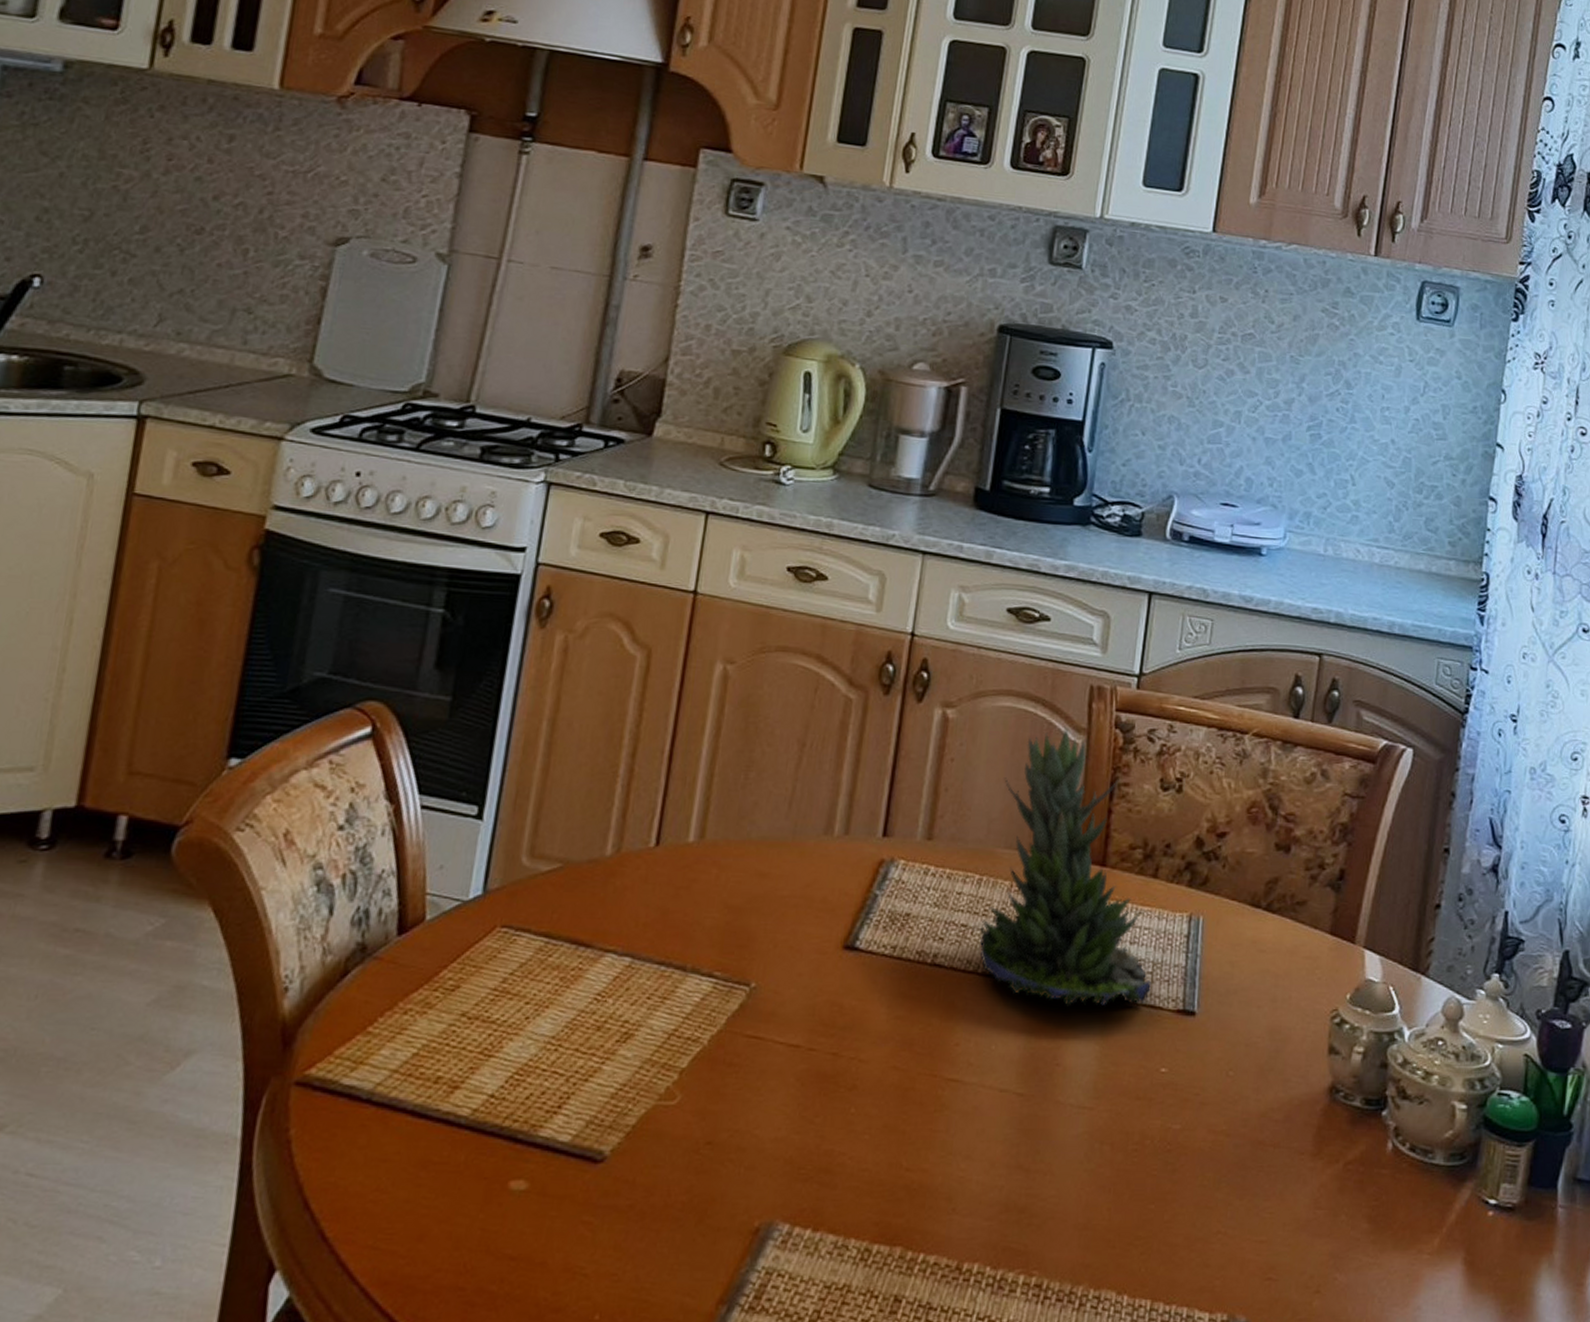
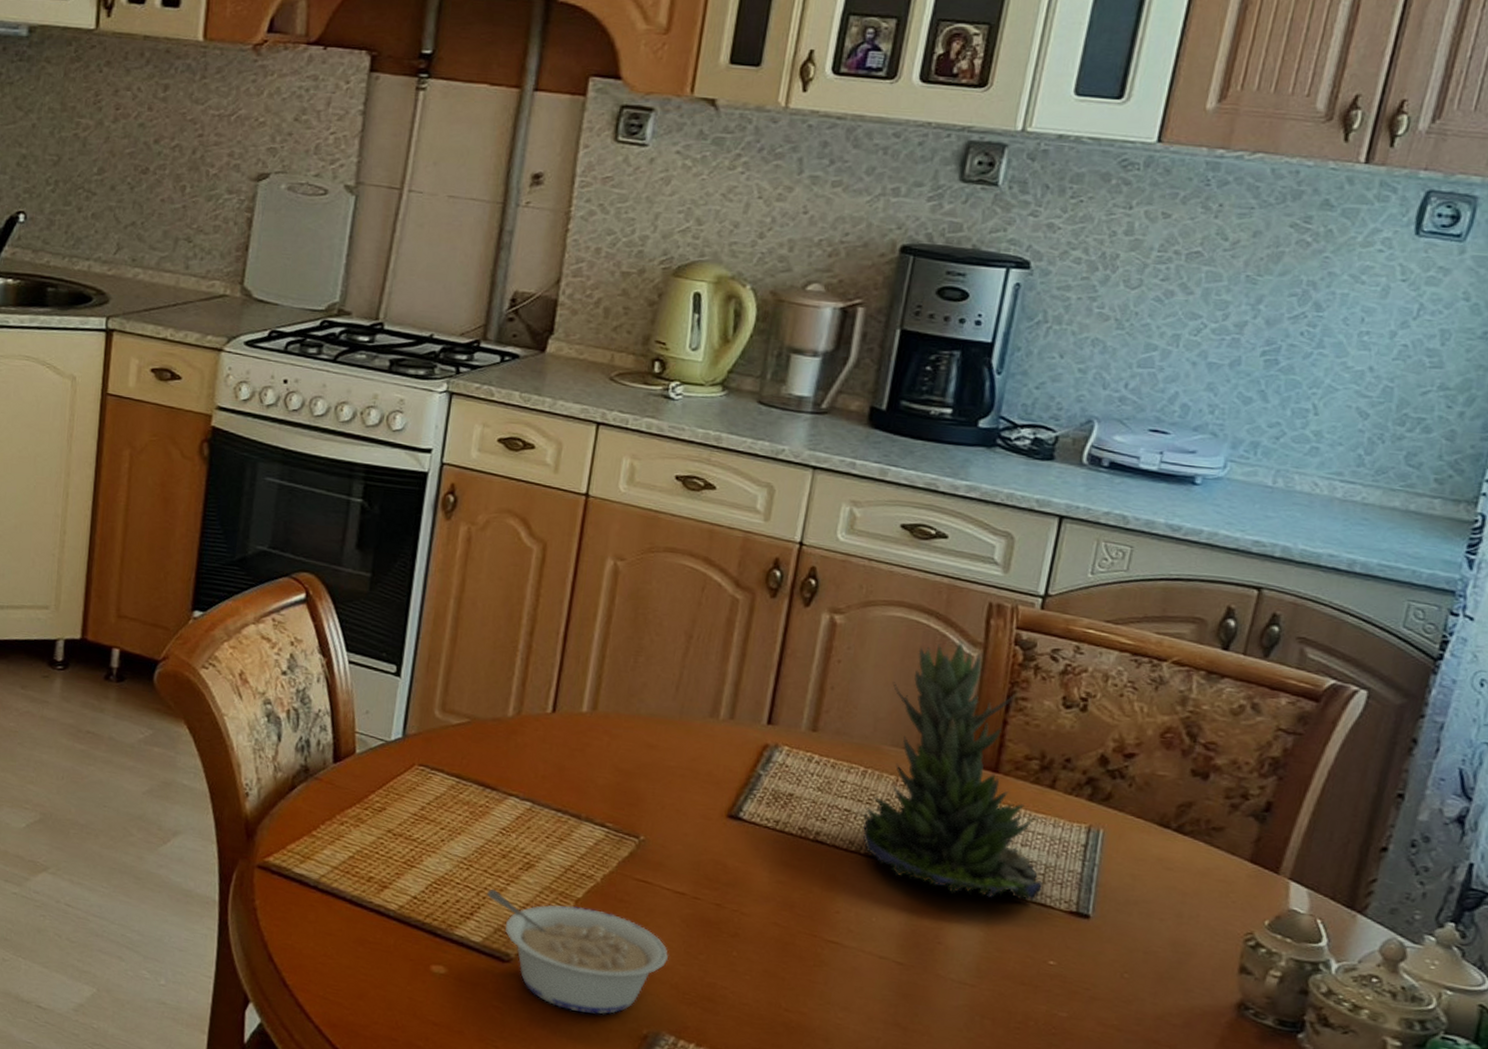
legume: none [577,1071,782,1213] -> present [486,889,668,1014]

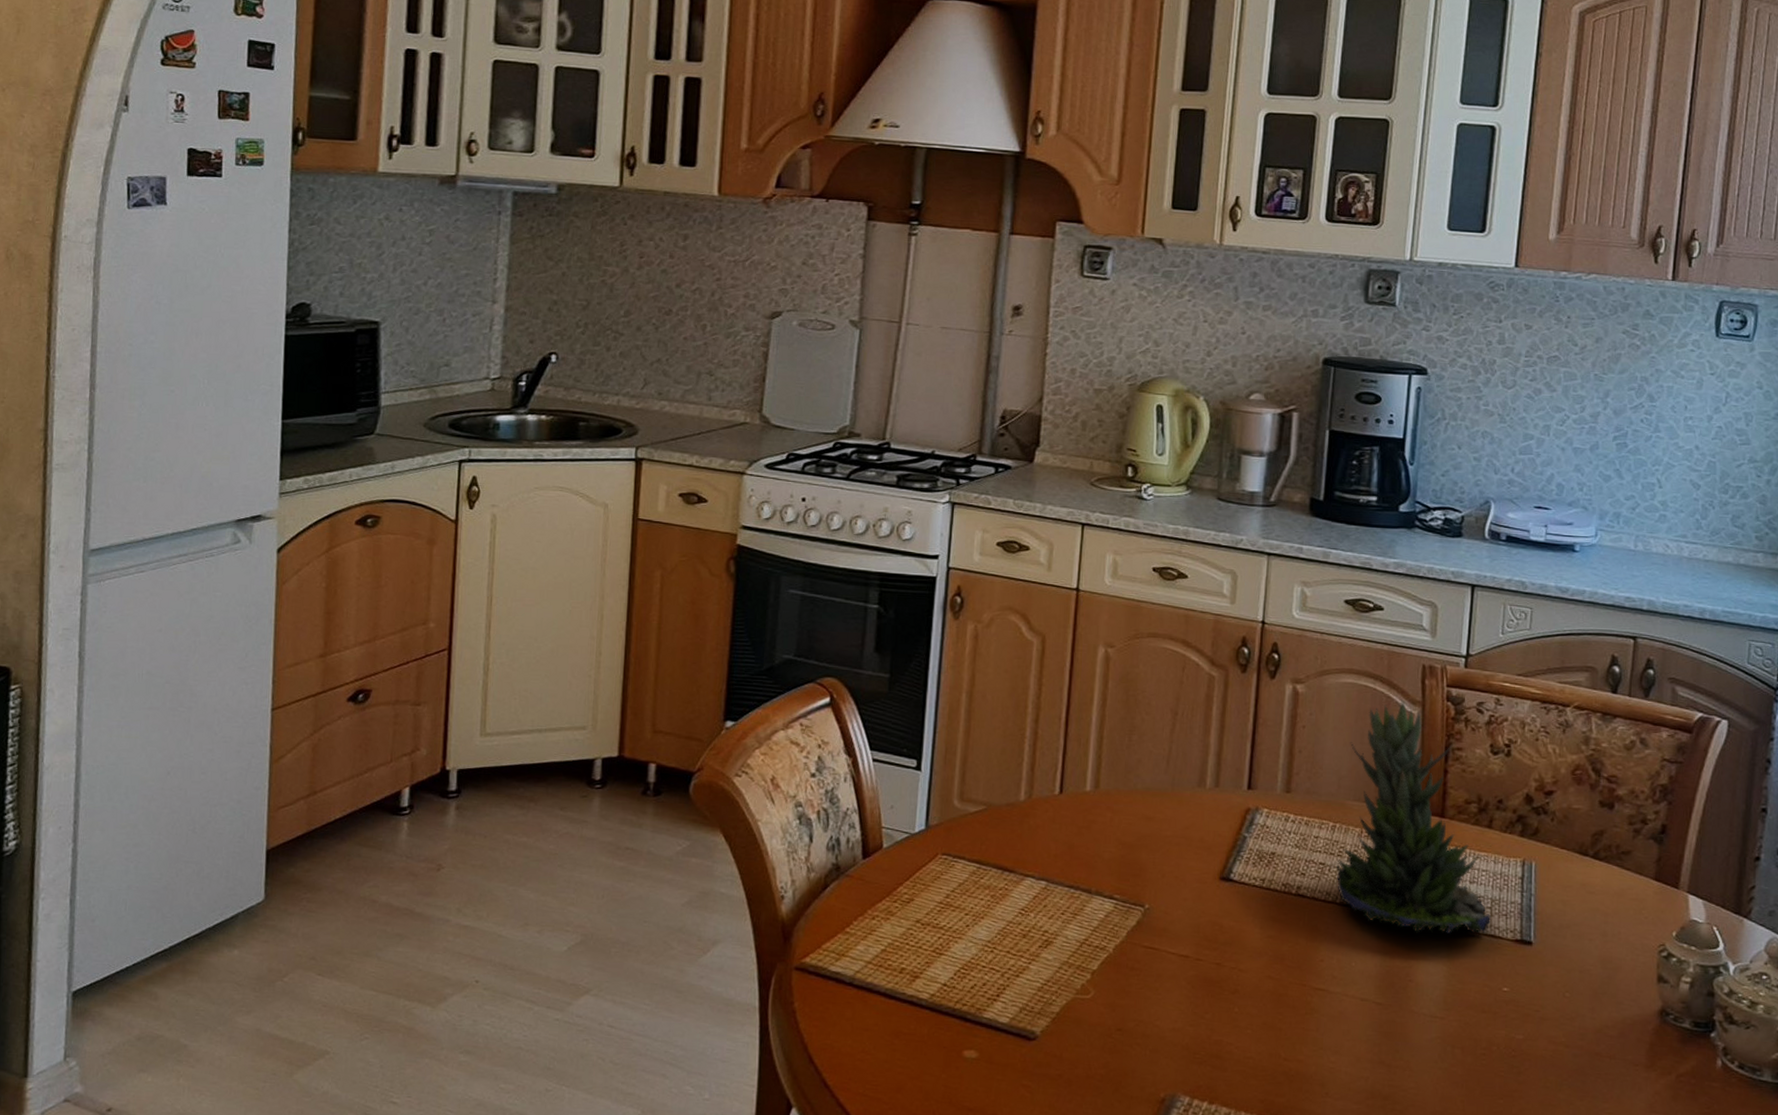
legume: present [486,889,668,1014] -> none [1010,969,1178,1083]

